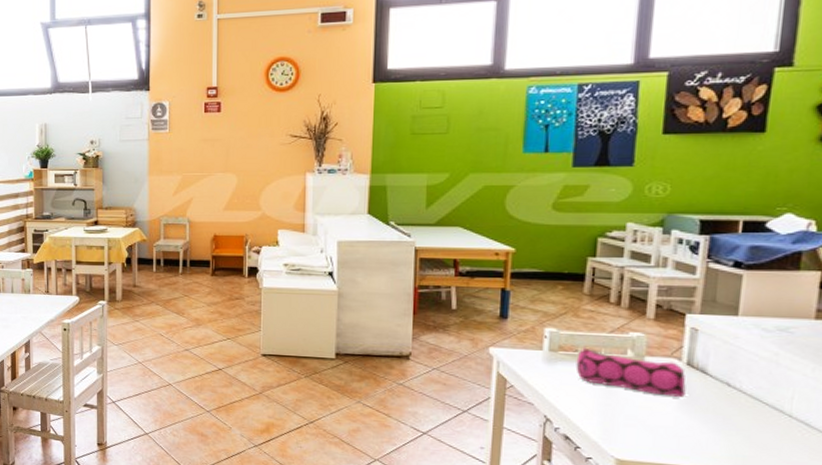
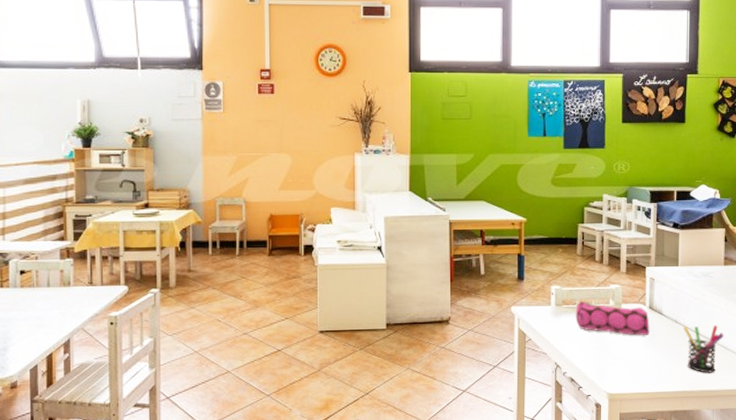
pen holder: none [739,392,806,454] -> present [684,324,724,373]

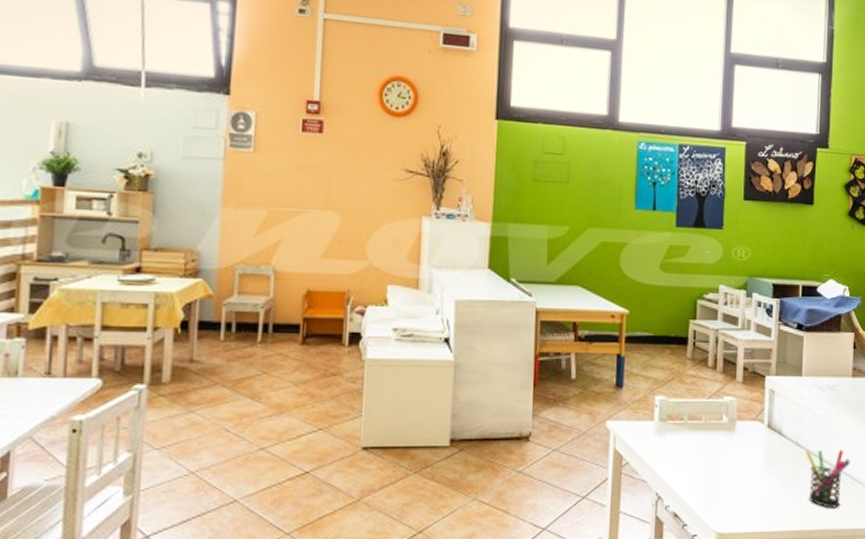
pencil case: present [575,299,650,336] -> none [682,413,768,462]

